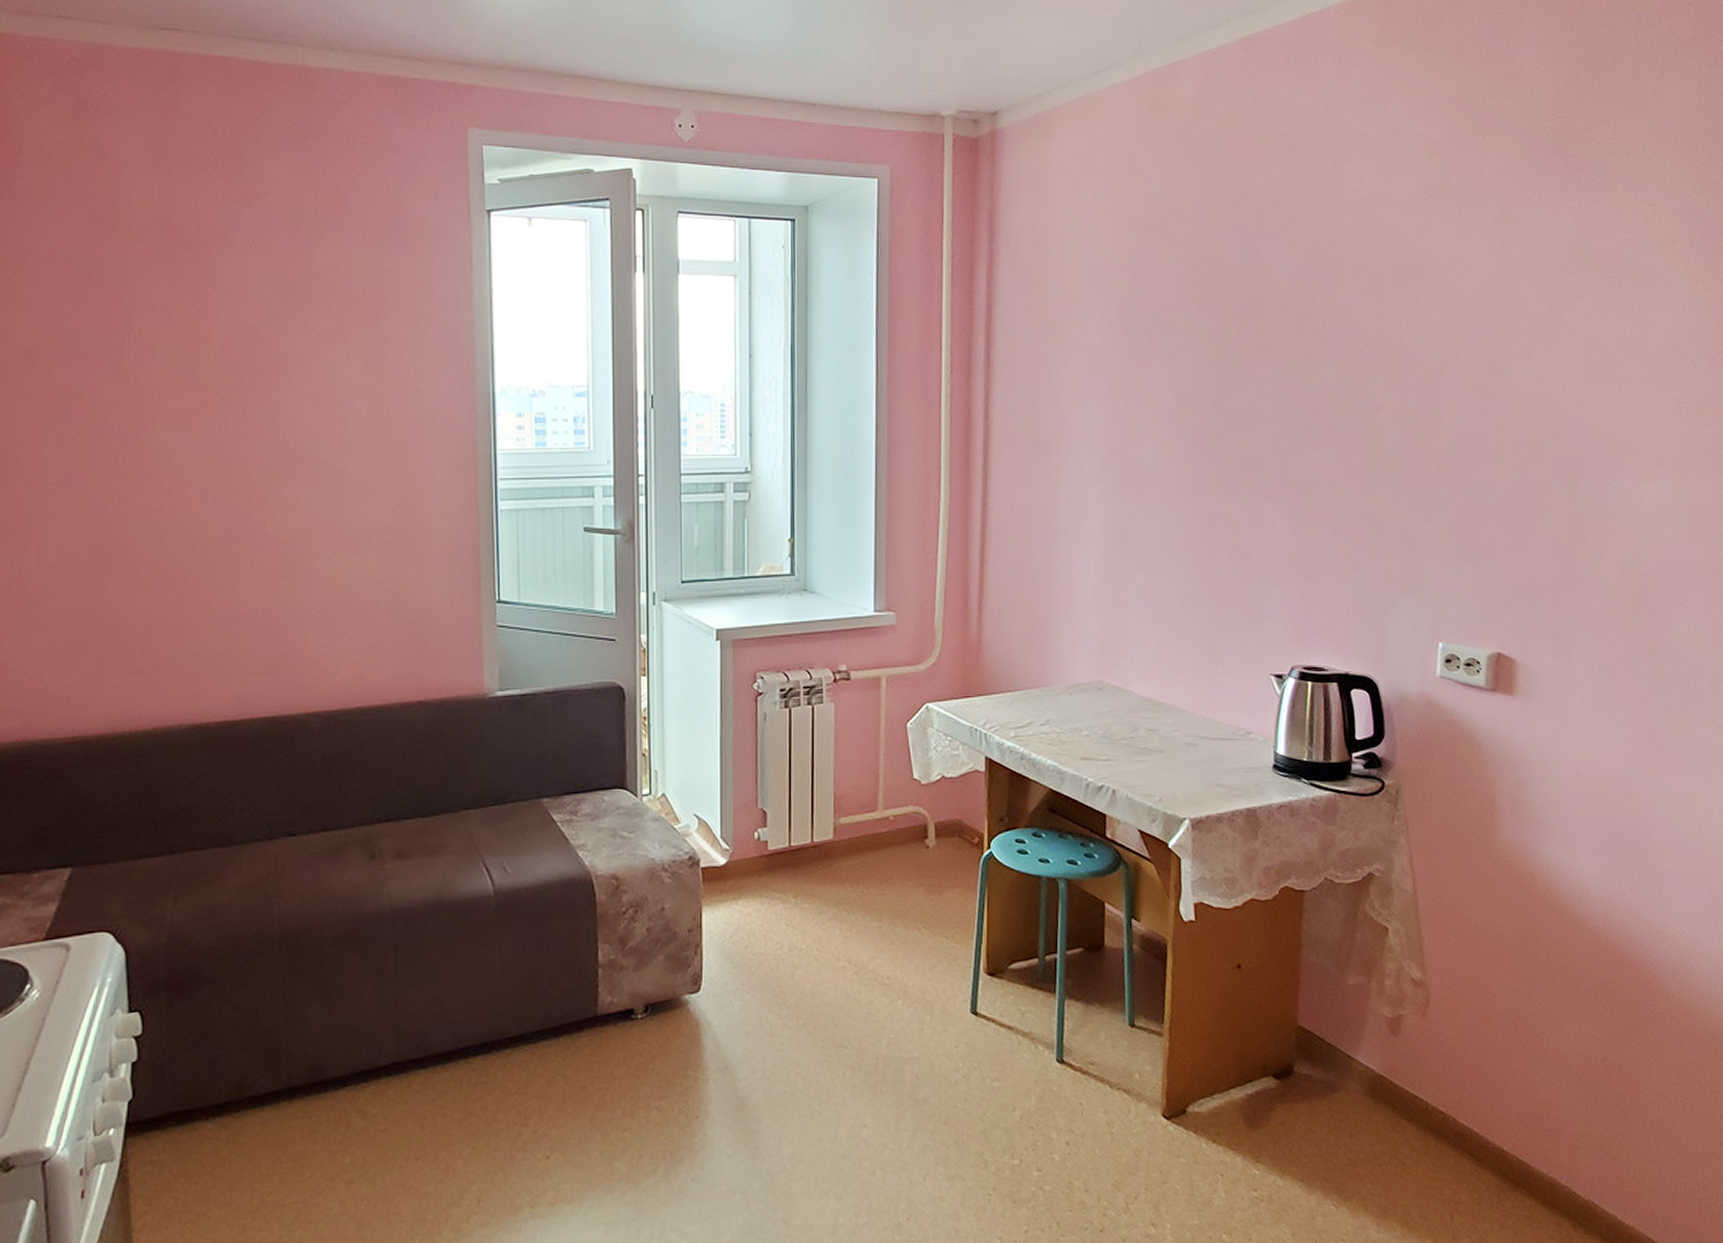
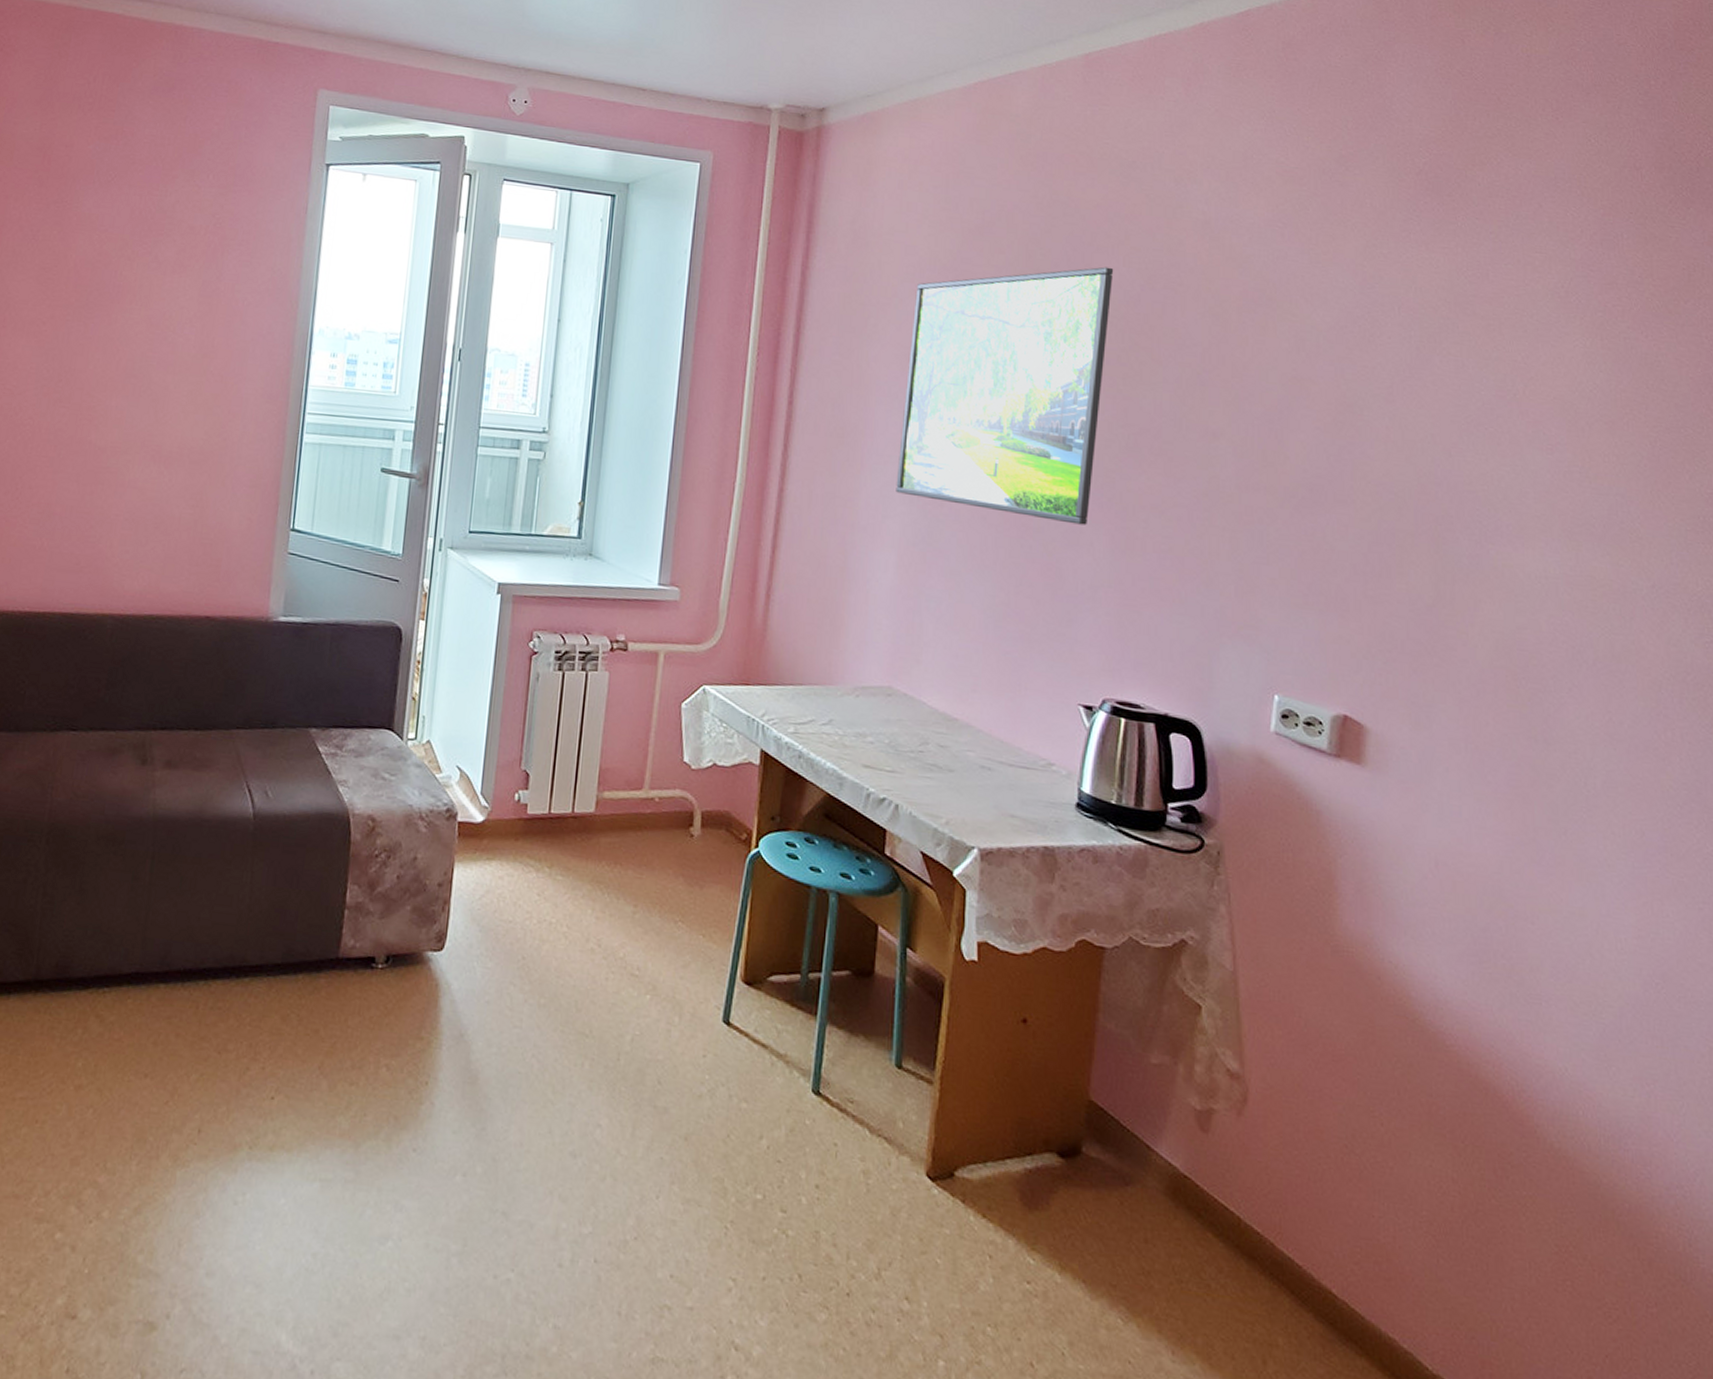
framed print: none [1092,252,1280,506] -> present [896,266,1114,526]

